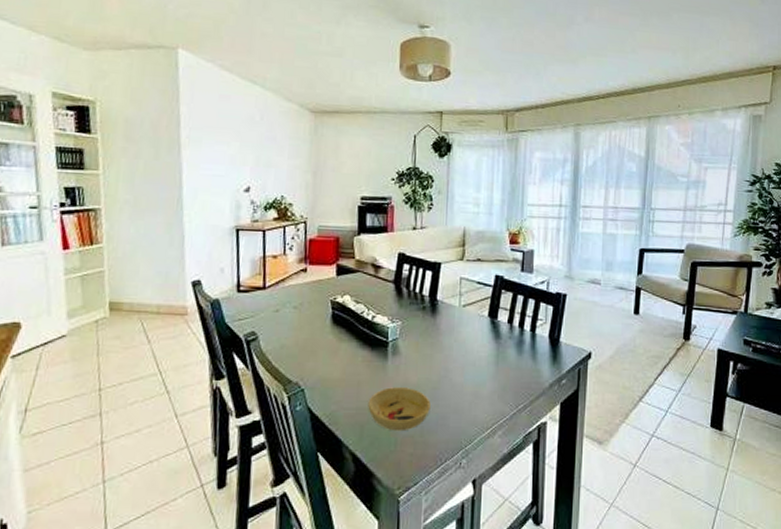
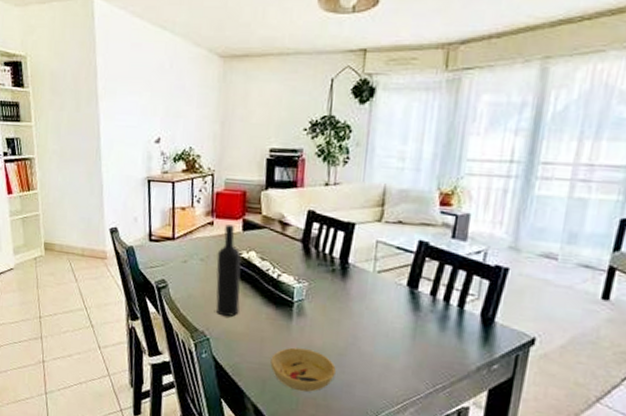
wine bottle: none [310,270,336,364] -> present [216,224,241,317]

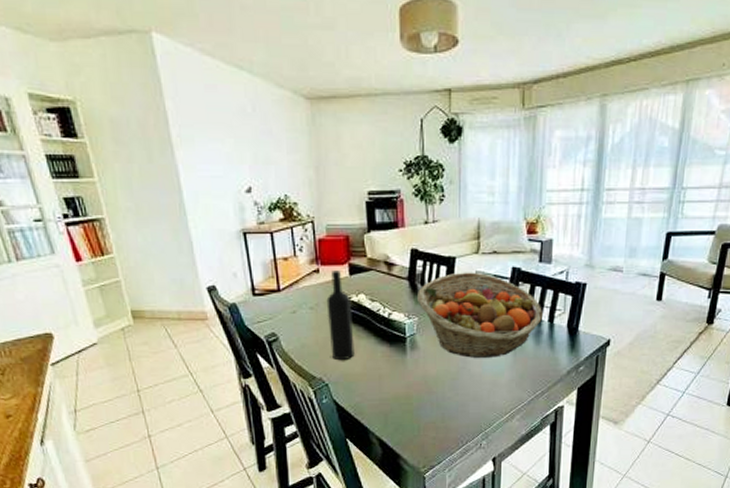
bowl: present [270,347,336,392] -> none [390,379,450,419]
fruit basket: none [309,240,451,338] -> present [418,272,543,358]

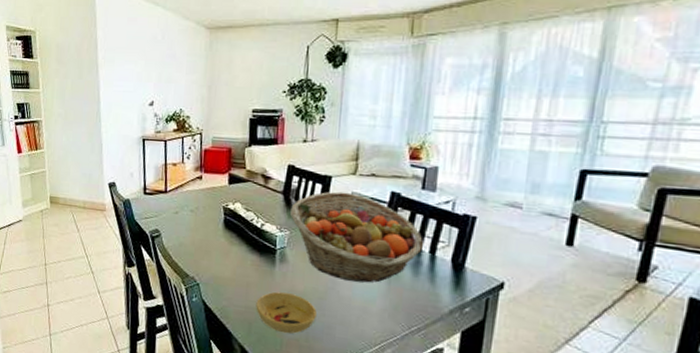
wine bottle: present [326,270,355,361] -> none [204,178,227,264]
bowl: none [390,379,450,419] -> present [256,291,317,334]

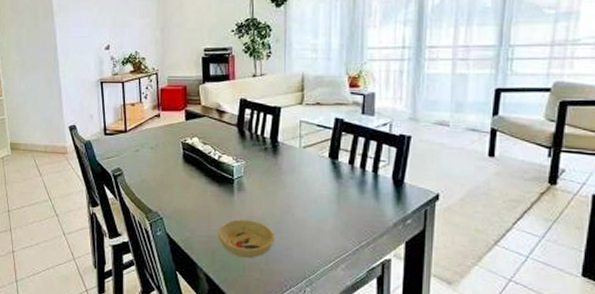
fruit basket: present [290,191,423,283] -> none [245,121,366,204]

